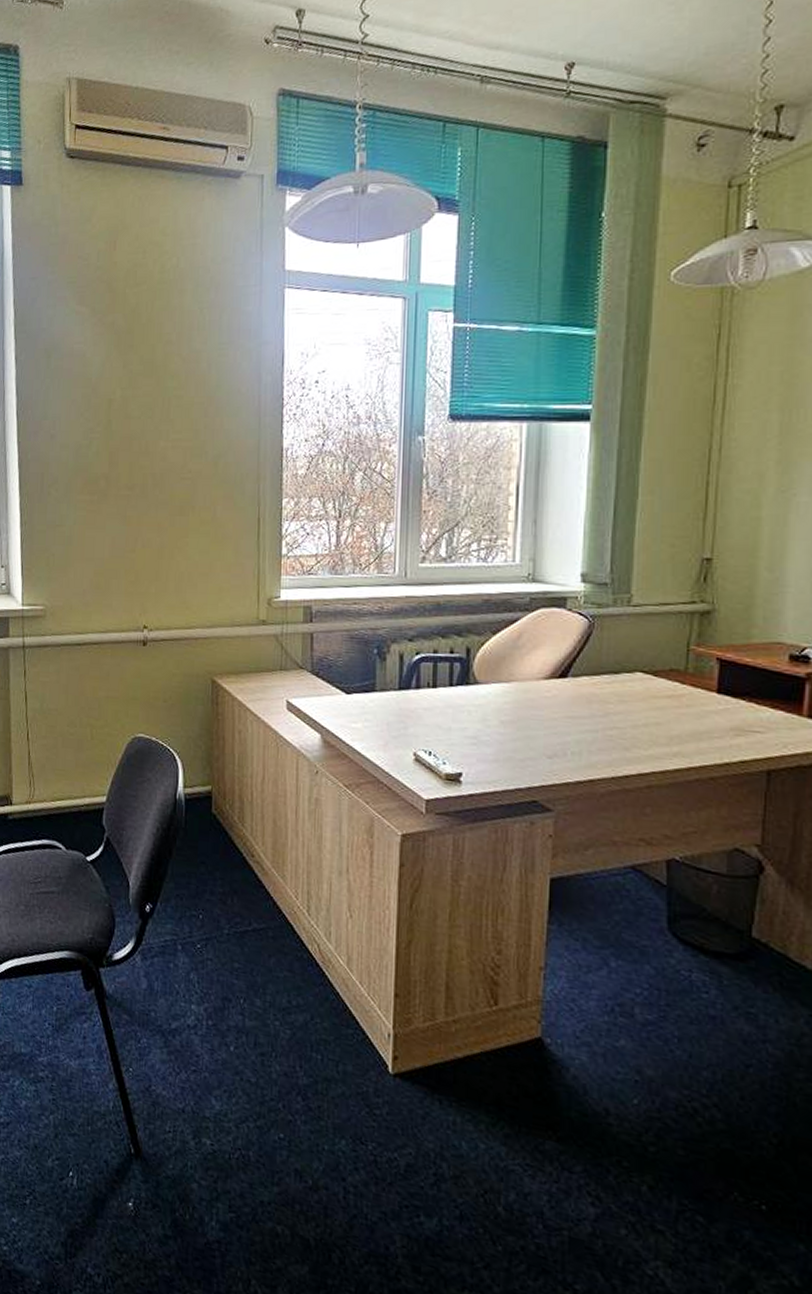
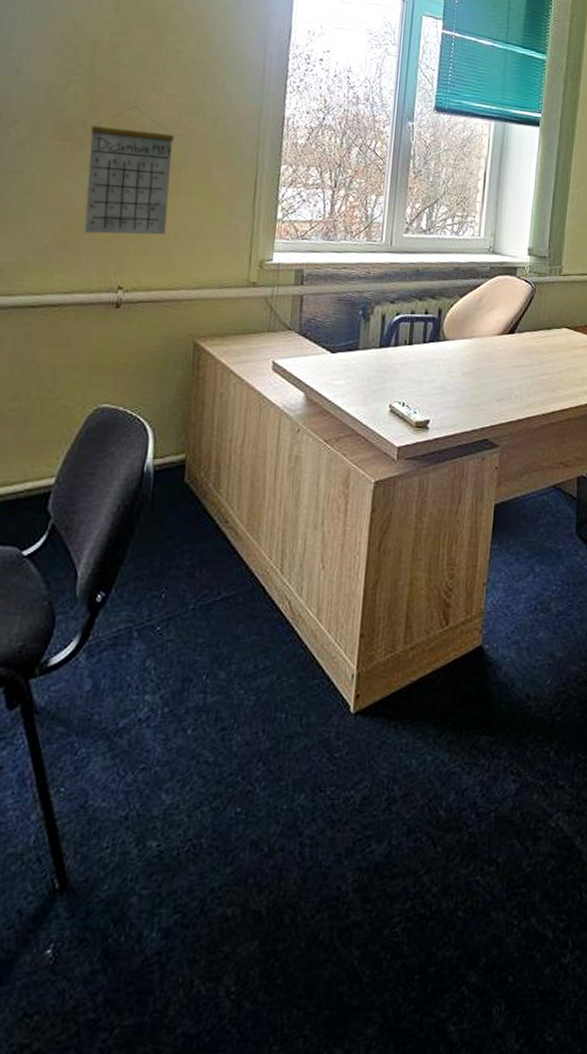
calendar: none [111,455,182,578] -> present [84,106,175,235]

